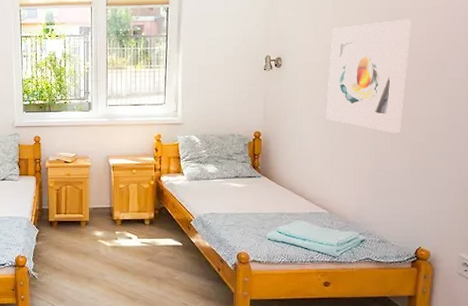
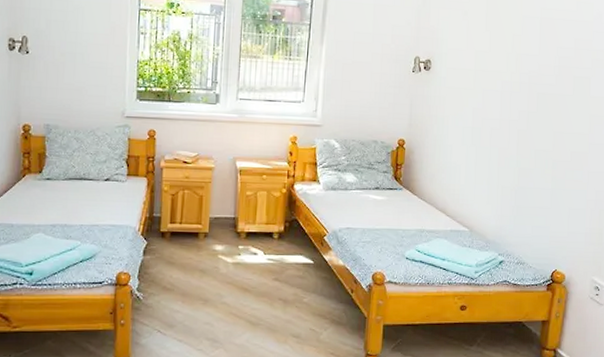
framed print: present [326,19,411,133] -> none [473,30,561,150]

